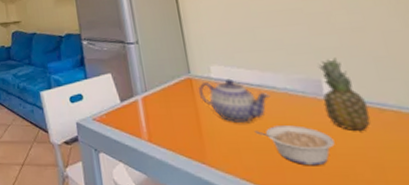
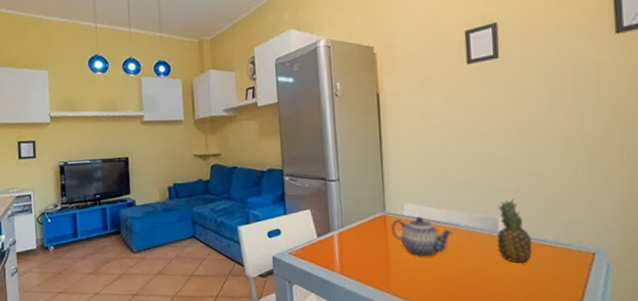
legume: present [254,125,335,166] -> none [436,258,500,293]

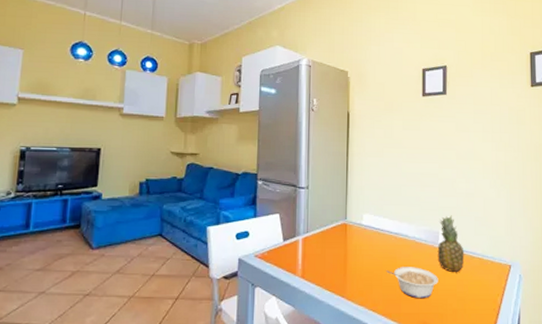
teapot: present [390,216,453,257] -> none [350,226,403,264]
legume: none [436,258,500,293] -> present [386,267,438,299]

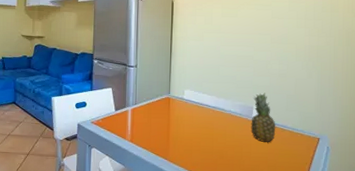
legume: present [386,267,438,299] -> none [204,136,251,164]

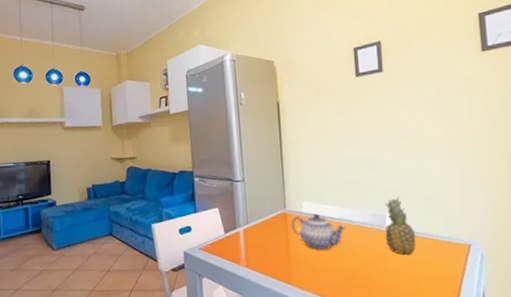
teapot: none [173,100,220,133] -> present [291,213,347,250]

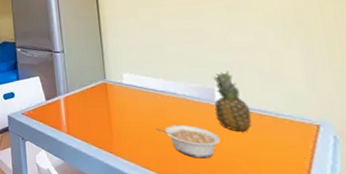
teapot: present [291,213,347,250] -> none [111,85,171,122]
legume: none [331,251,389,283] -> present [155,125,221,159]

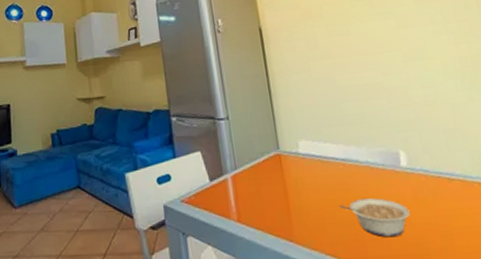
fruit: present [213,71,252,133] -> none [396,130,441,202]

